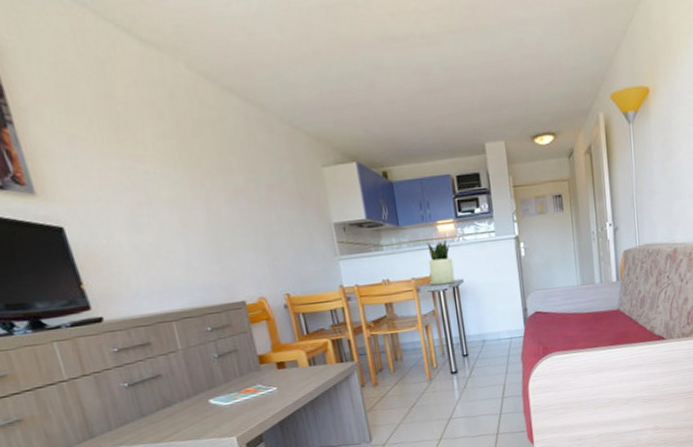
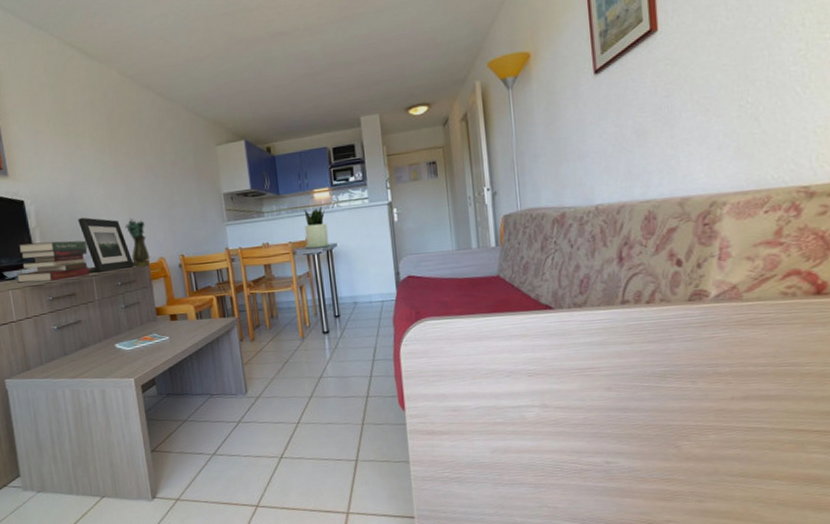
books: none [62,277,168,333] -> present [16,240,90,284]
picture frame: none [145,249,228,318] -> present [78,217,135,274]
vase: none [211,251,247,309] -> present [125,218,150,267]

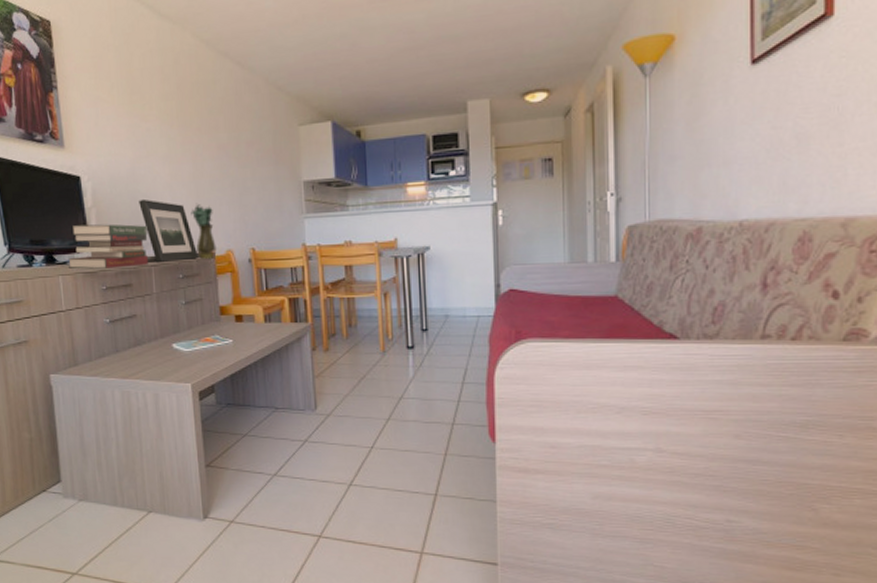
planter: present [303,207,331,249] -> none [391,203,423,251]

